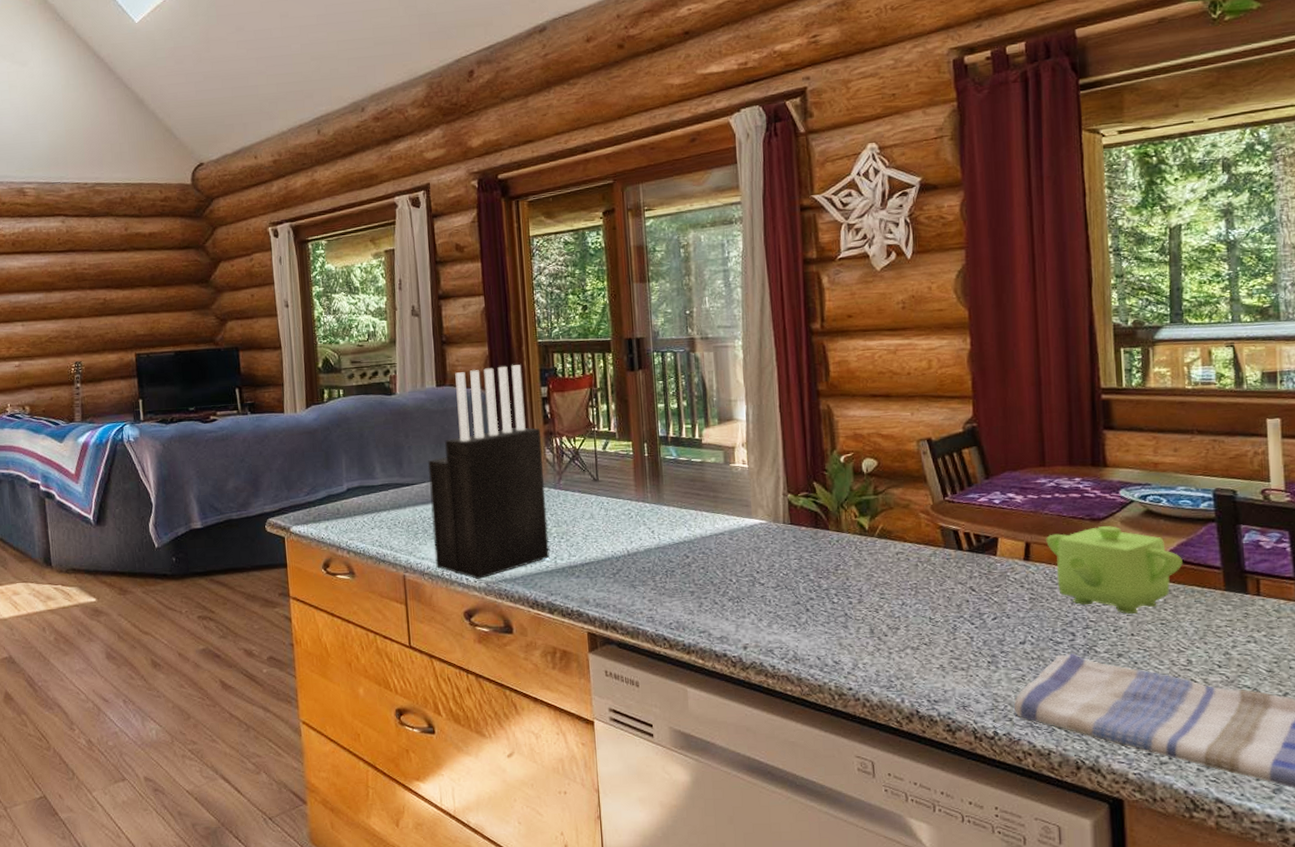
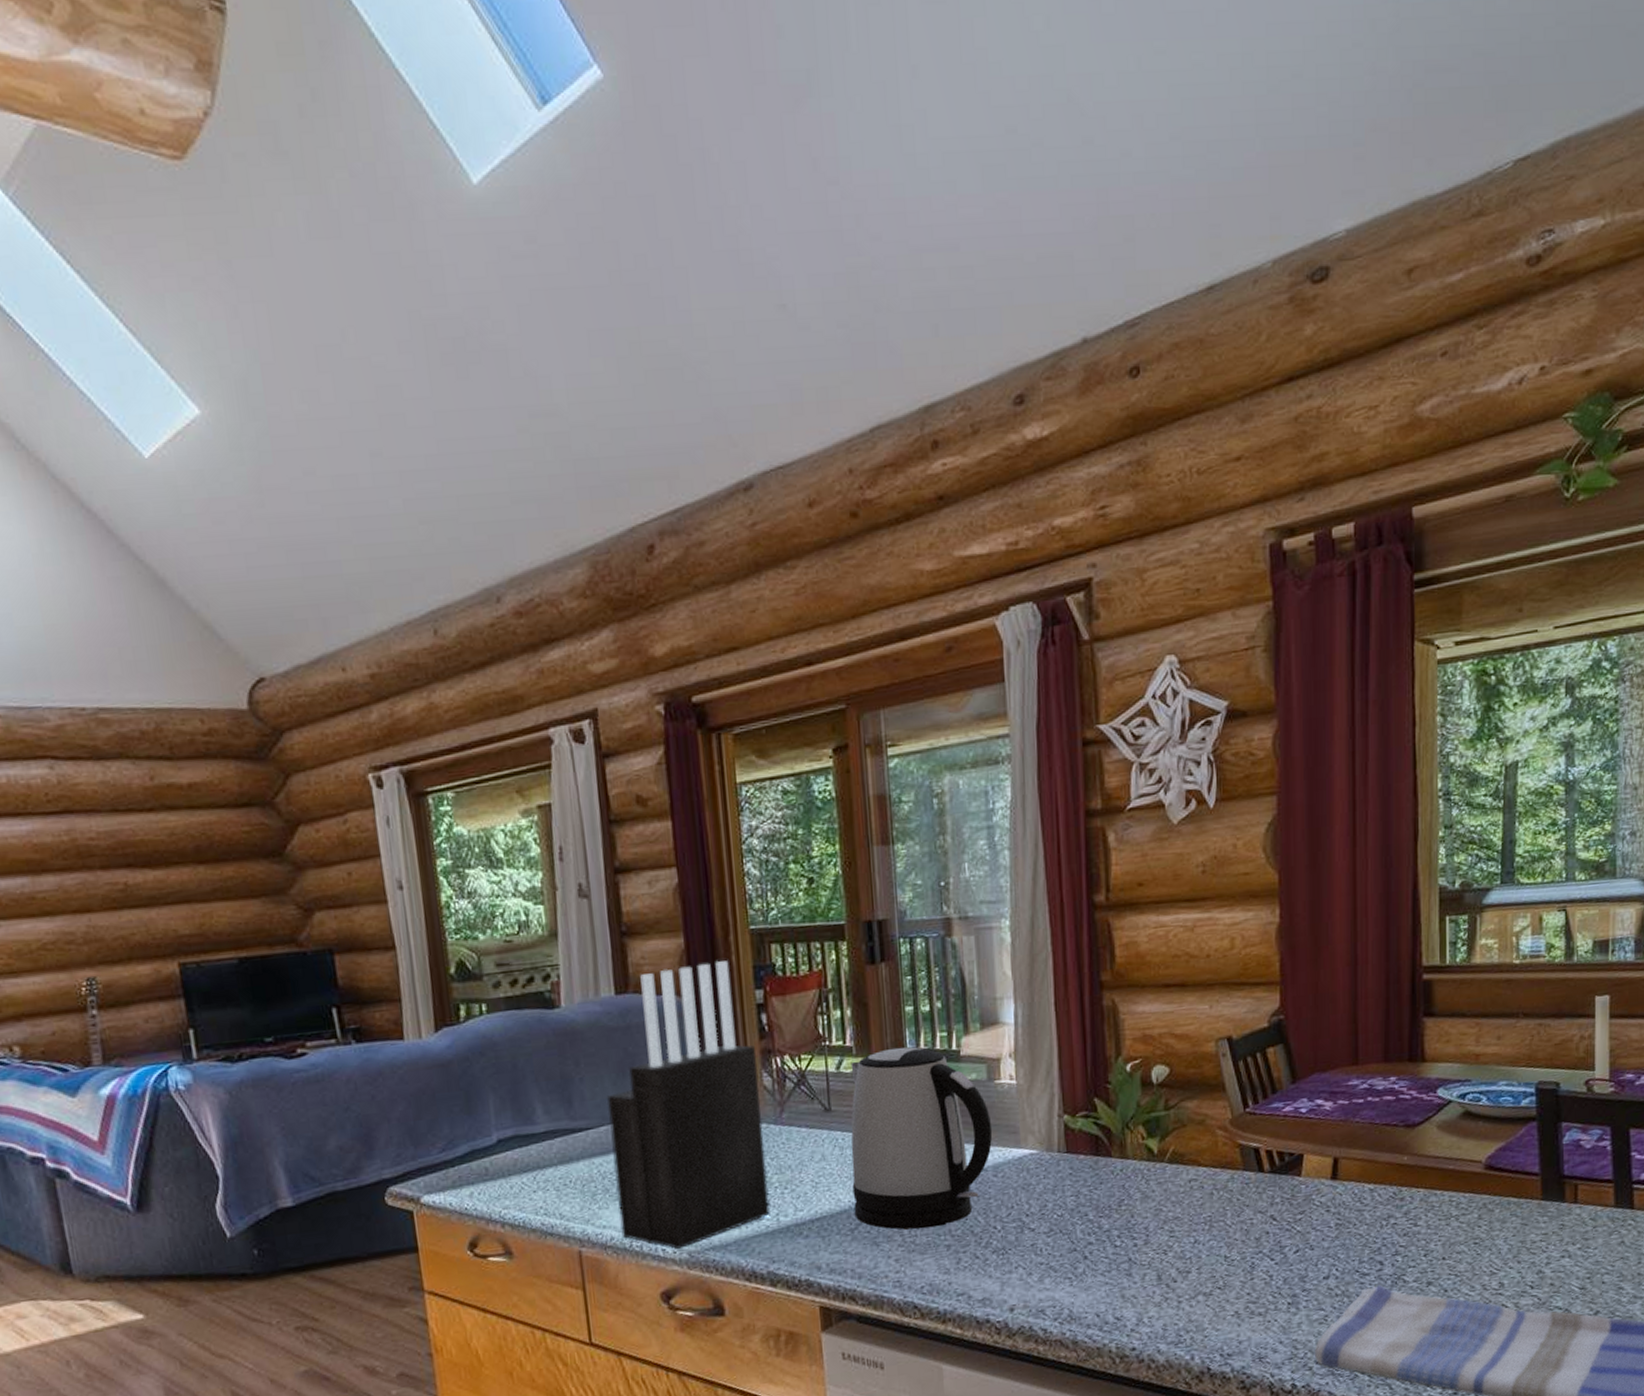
kettle: none [614,434,729,577] -> present [850,1047,993,1230]
teapot: present [1046,526,1183,614] -> none [1356,1132,1500,1235]

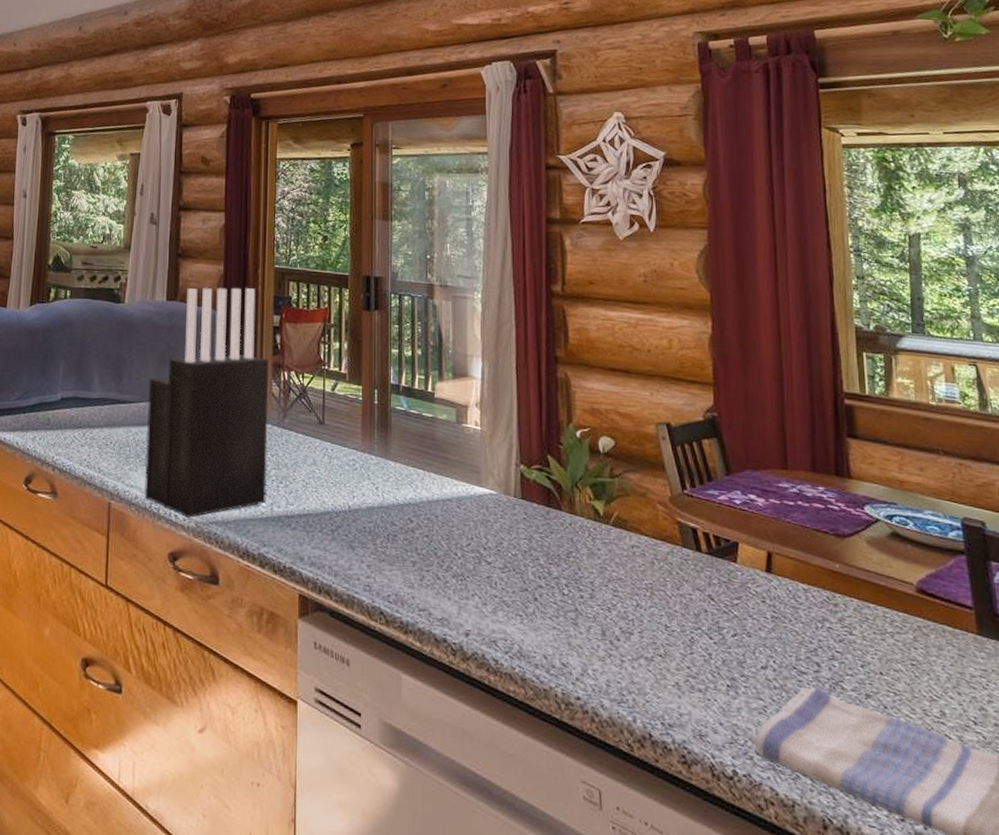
kettle: present [850,1047,993,1230] -> none [336,381,458,543]

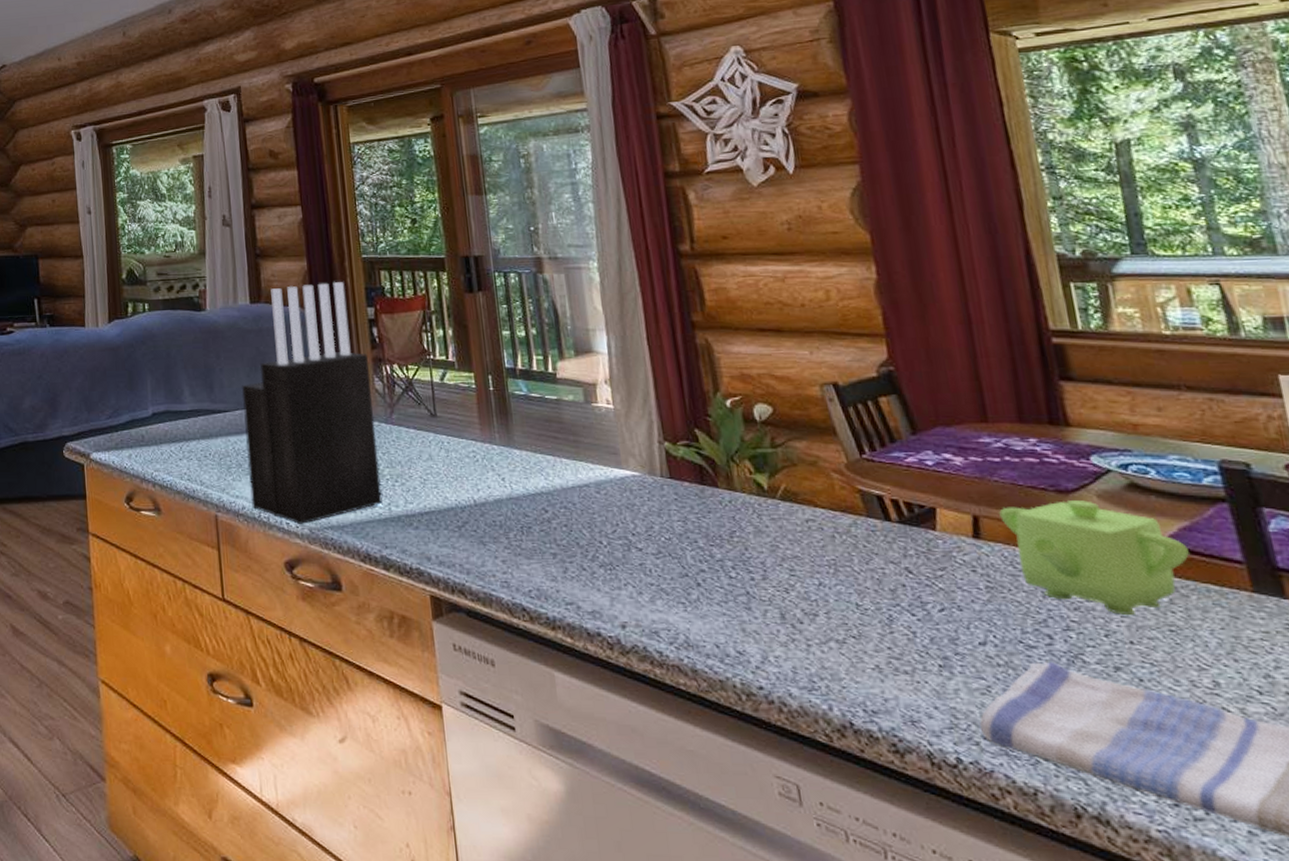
teapot: none [789,544,932,649] -> present [999,500,1189,615]

